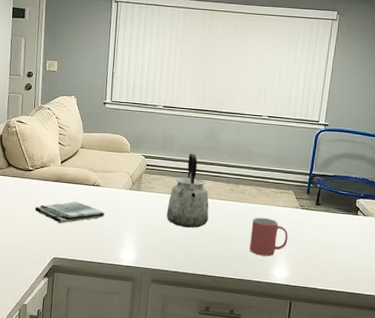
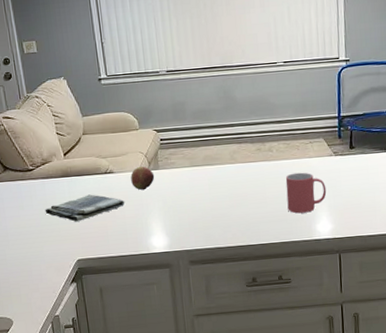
apple: none [114,184,136,207] -> present [131,166,155,191]
kettle: present [166,153,209,228] -> none [191,117,239,200]

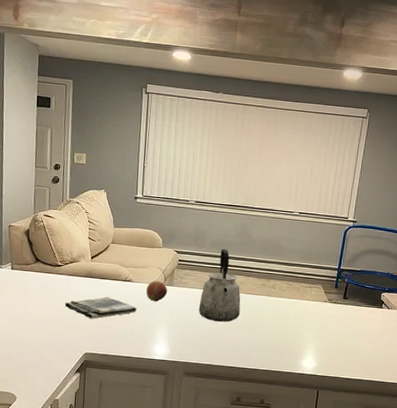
kettle: none [191,117,239,200] -> present [198,248,241,322]
mug: present [285,172,327,214] -> none [279,311,317,348]

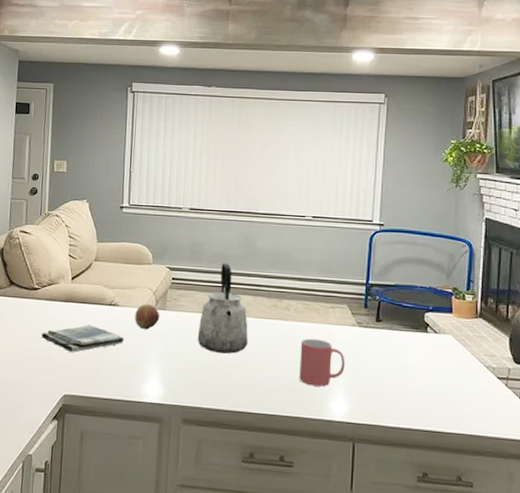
mug: none [279,311,317,348] -> present [299,338,345,387]

